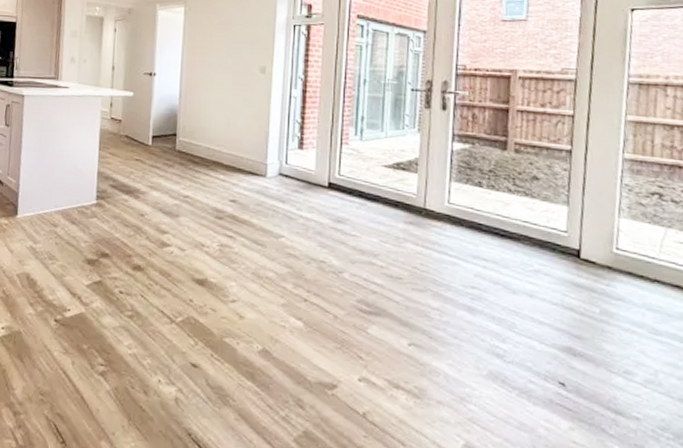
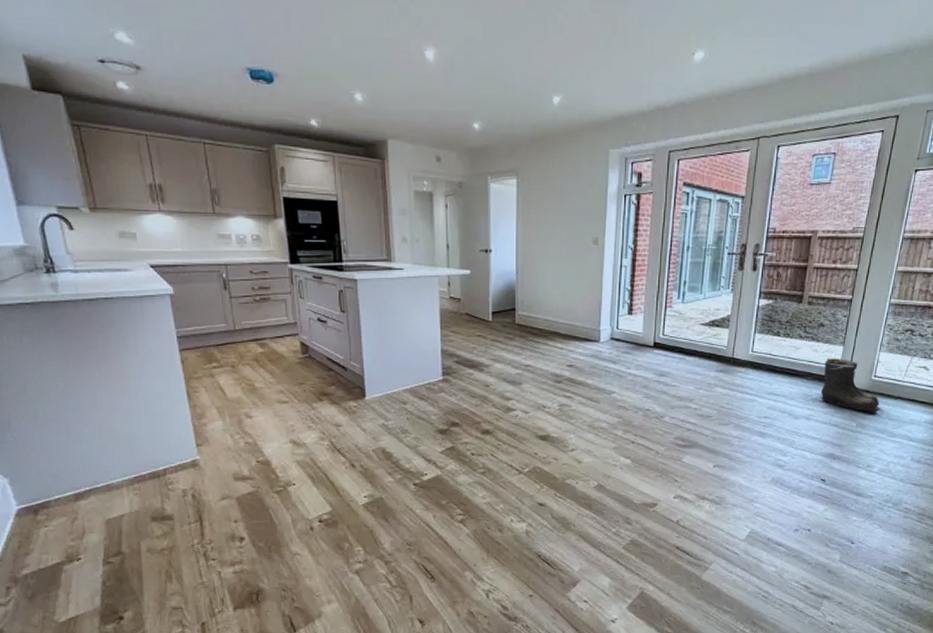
boots: none [543,220,630,299] -> present [820,358,879,414]

